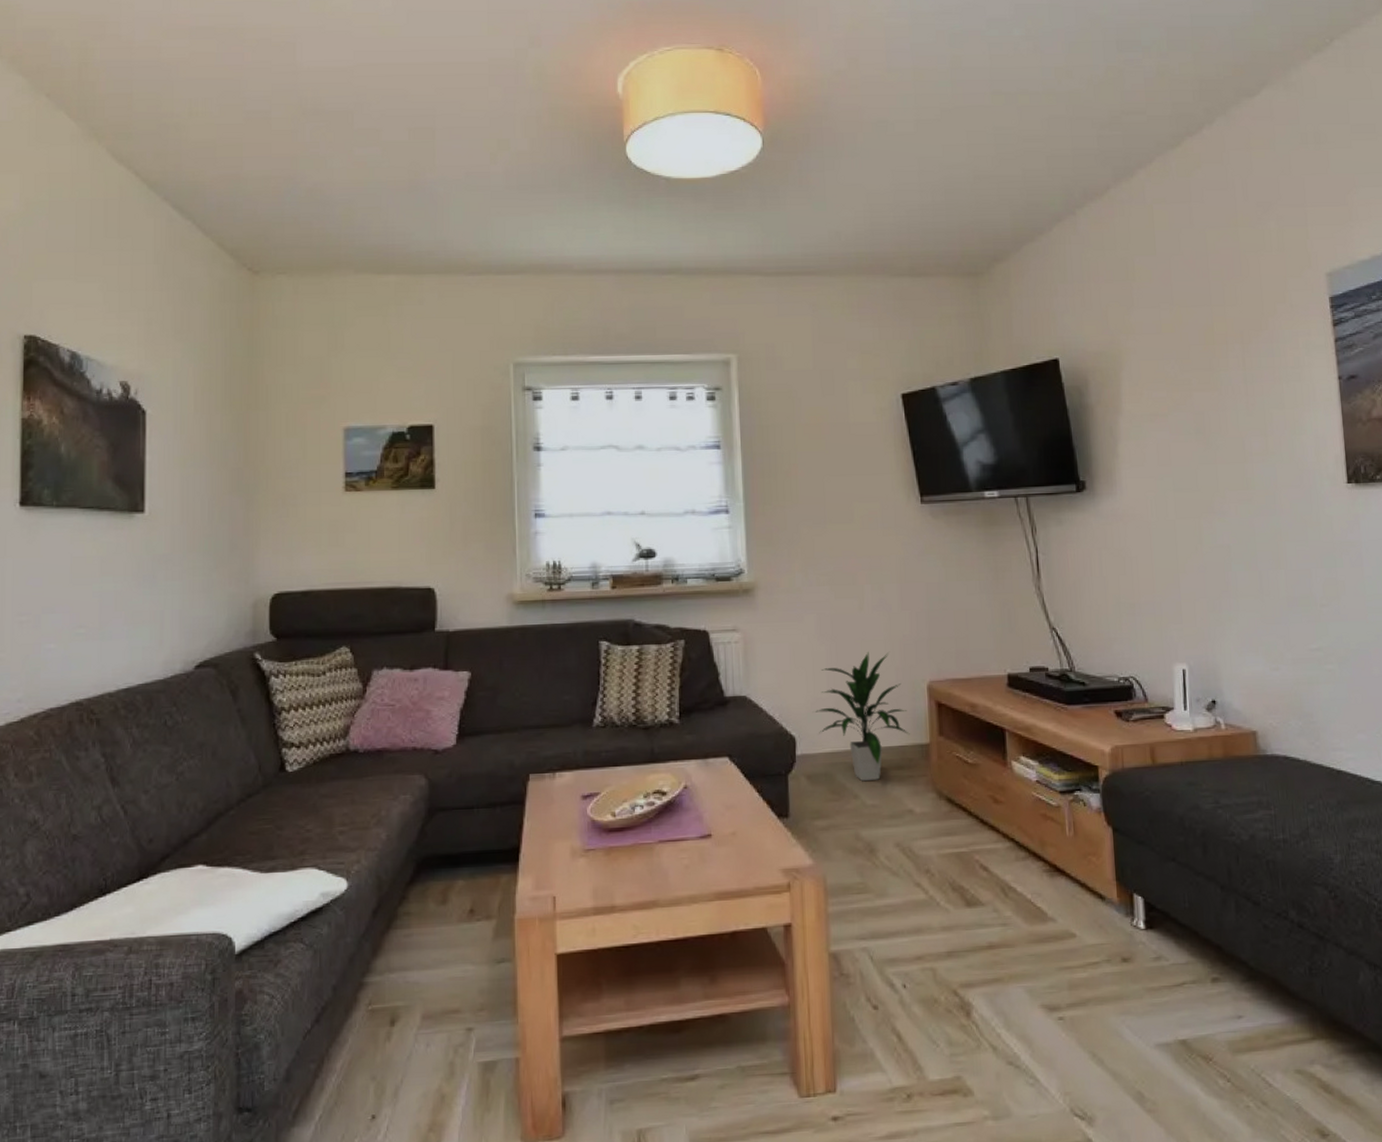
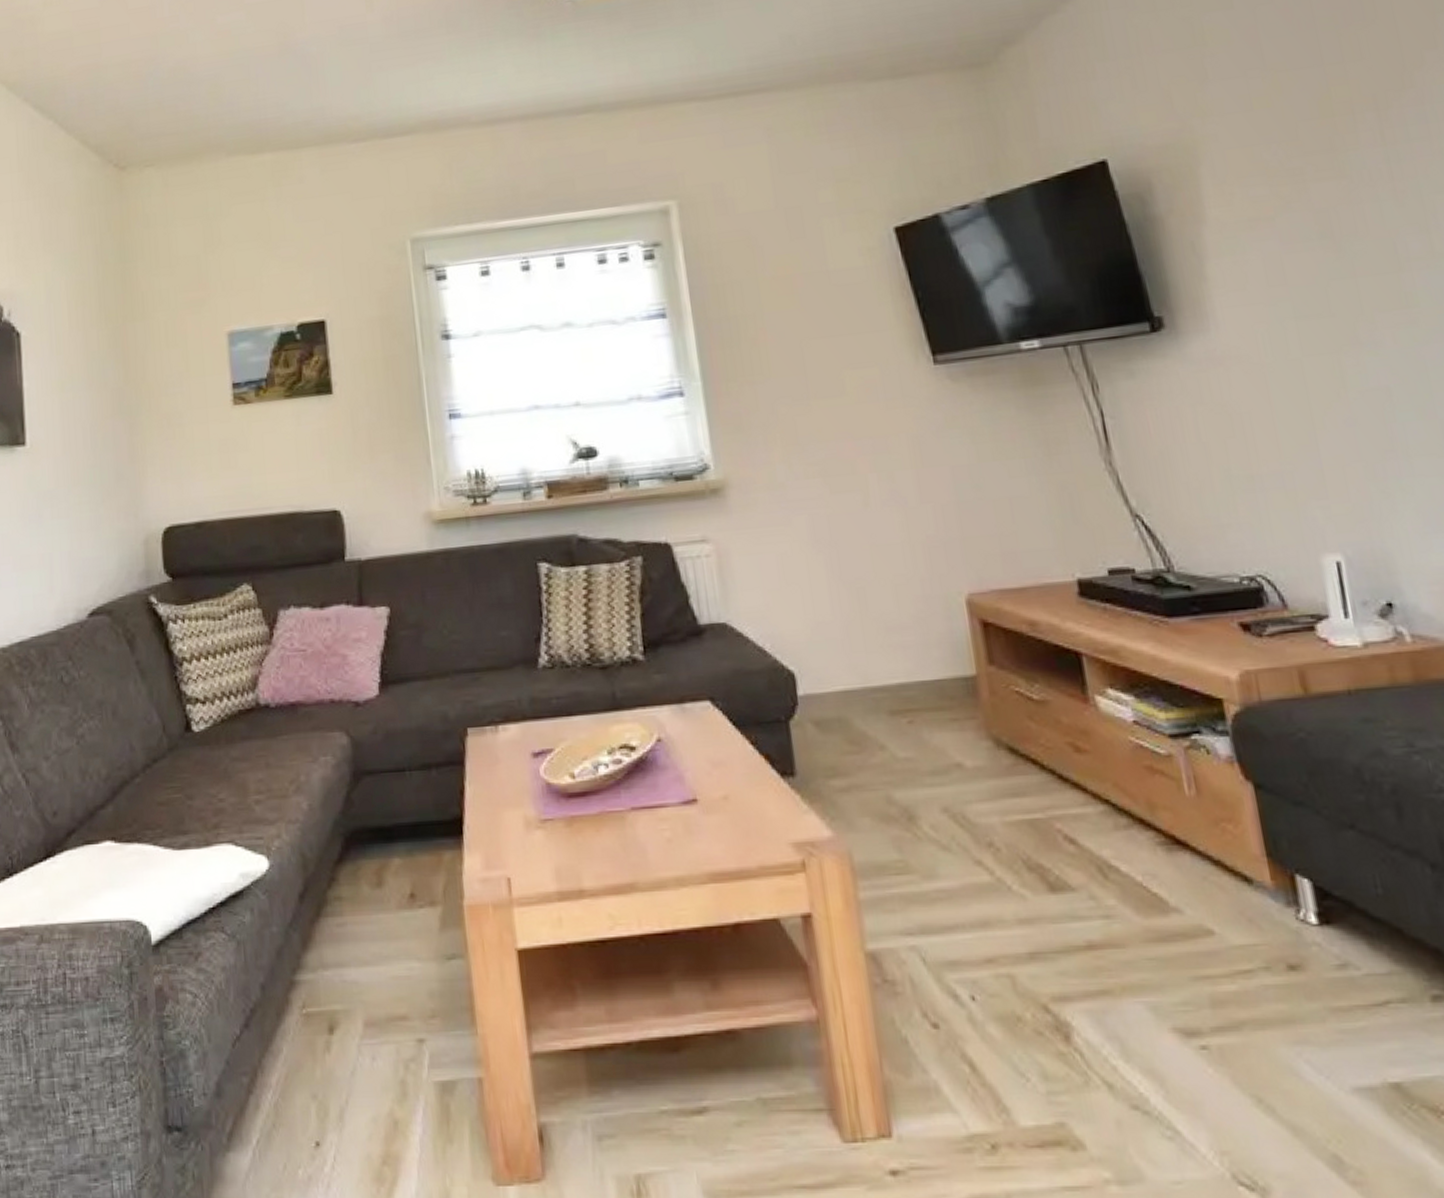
indoor plant: present [816,652,910,781] -> none [818,559,948,727]

